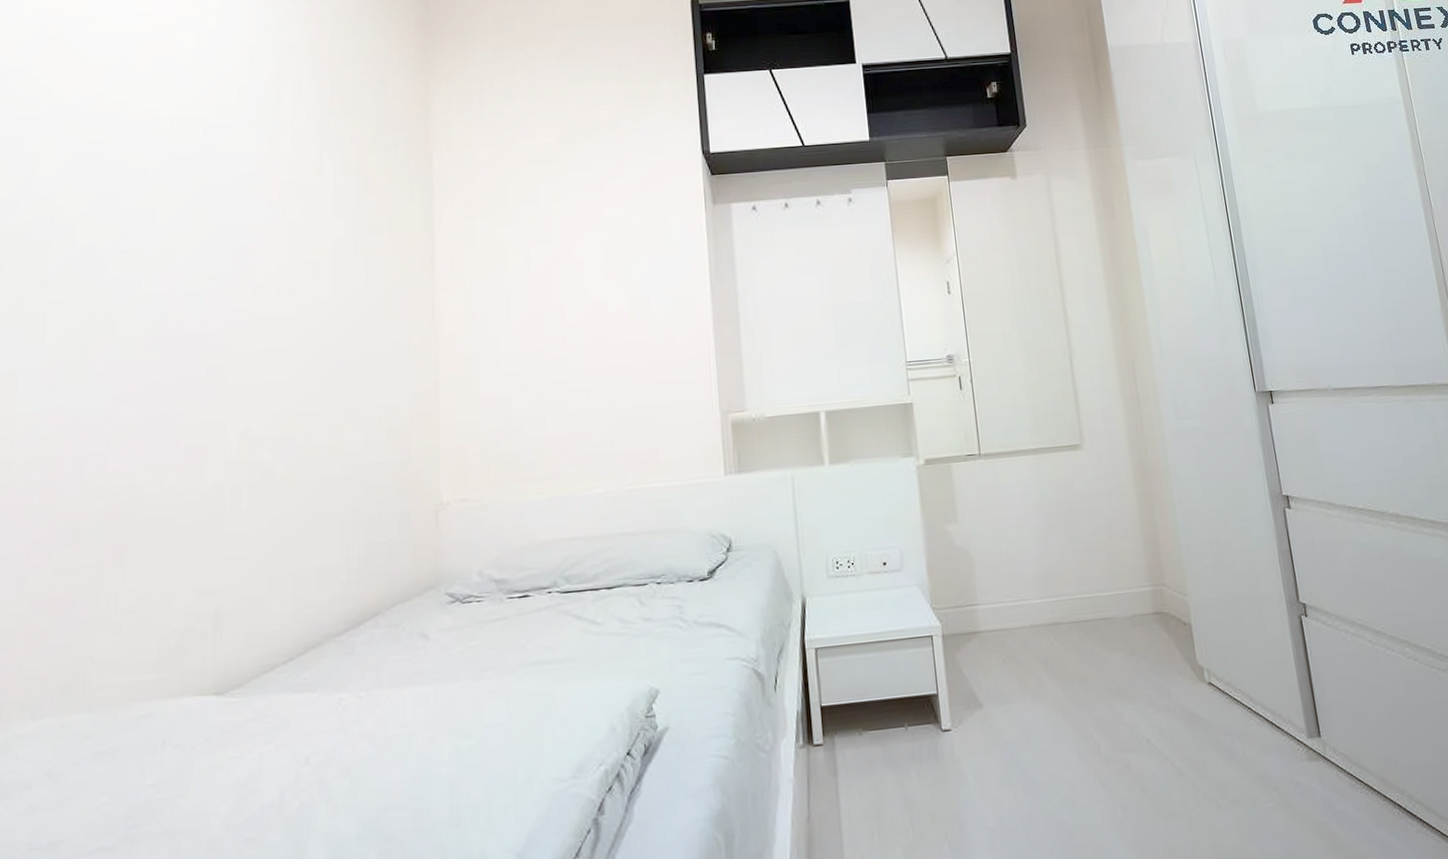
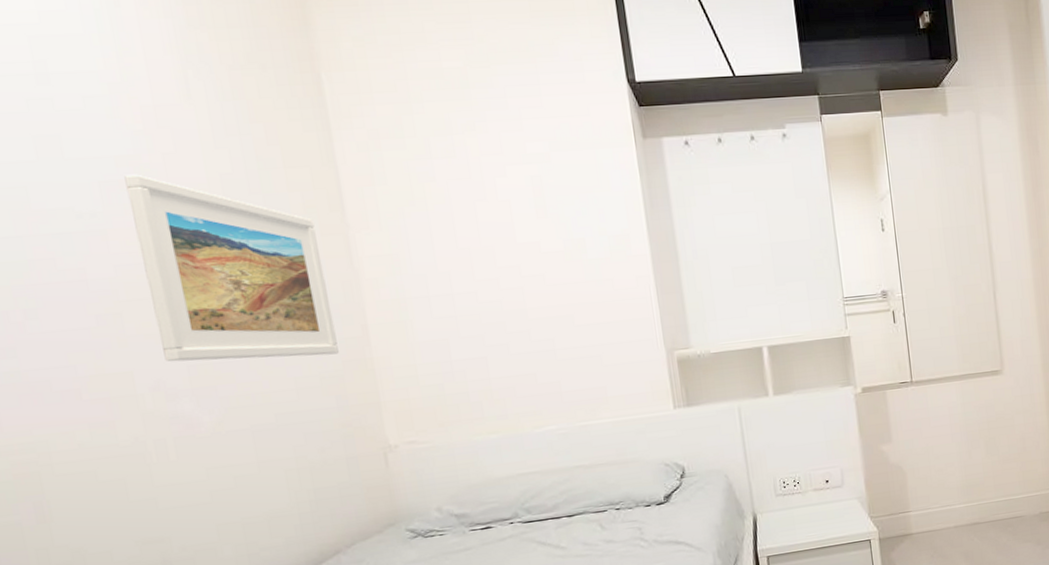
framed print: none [254,239,409,412] -> present [124,174,339,362]

